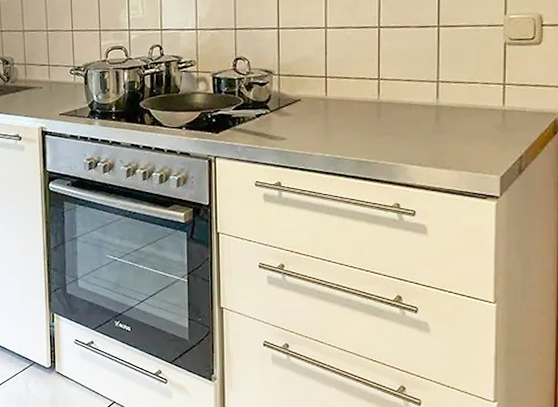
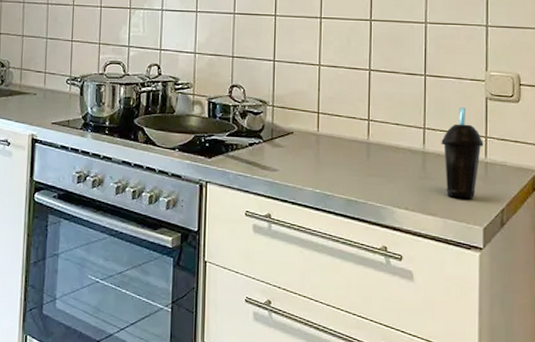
cup: none [456,56,501,149] -> present [441,108,484,198]

